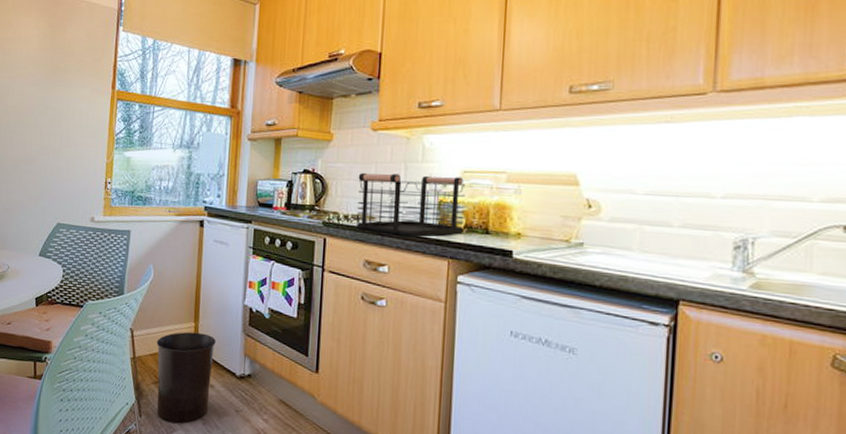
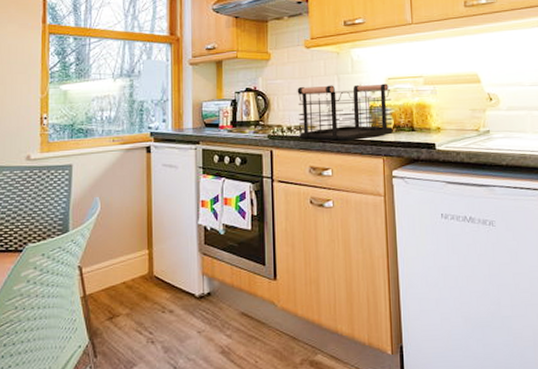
waste bin: present [156,331,216,424] -> none [109,259,172,358]

